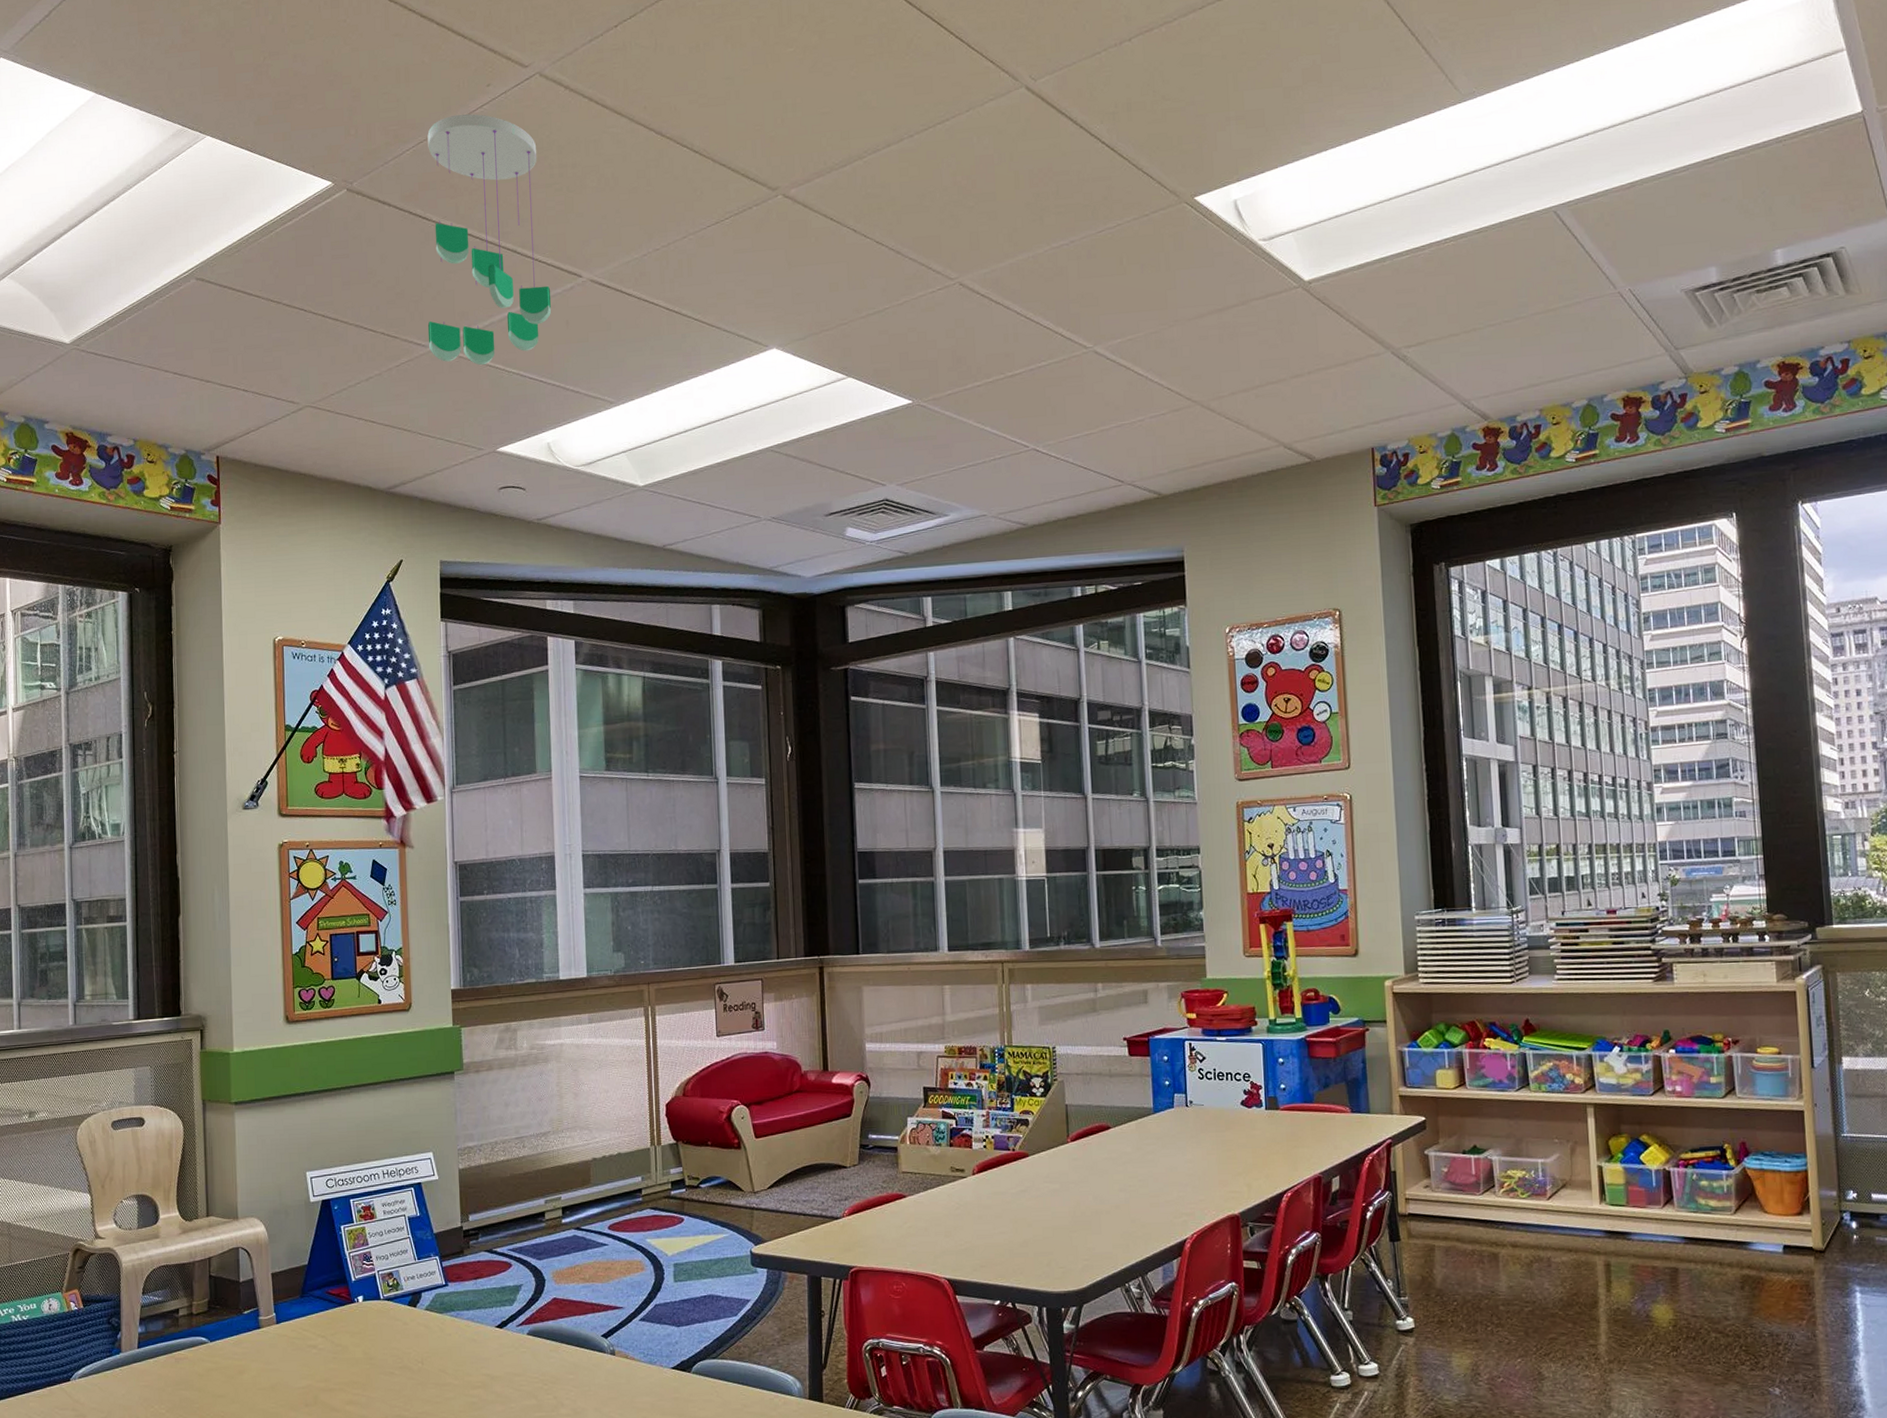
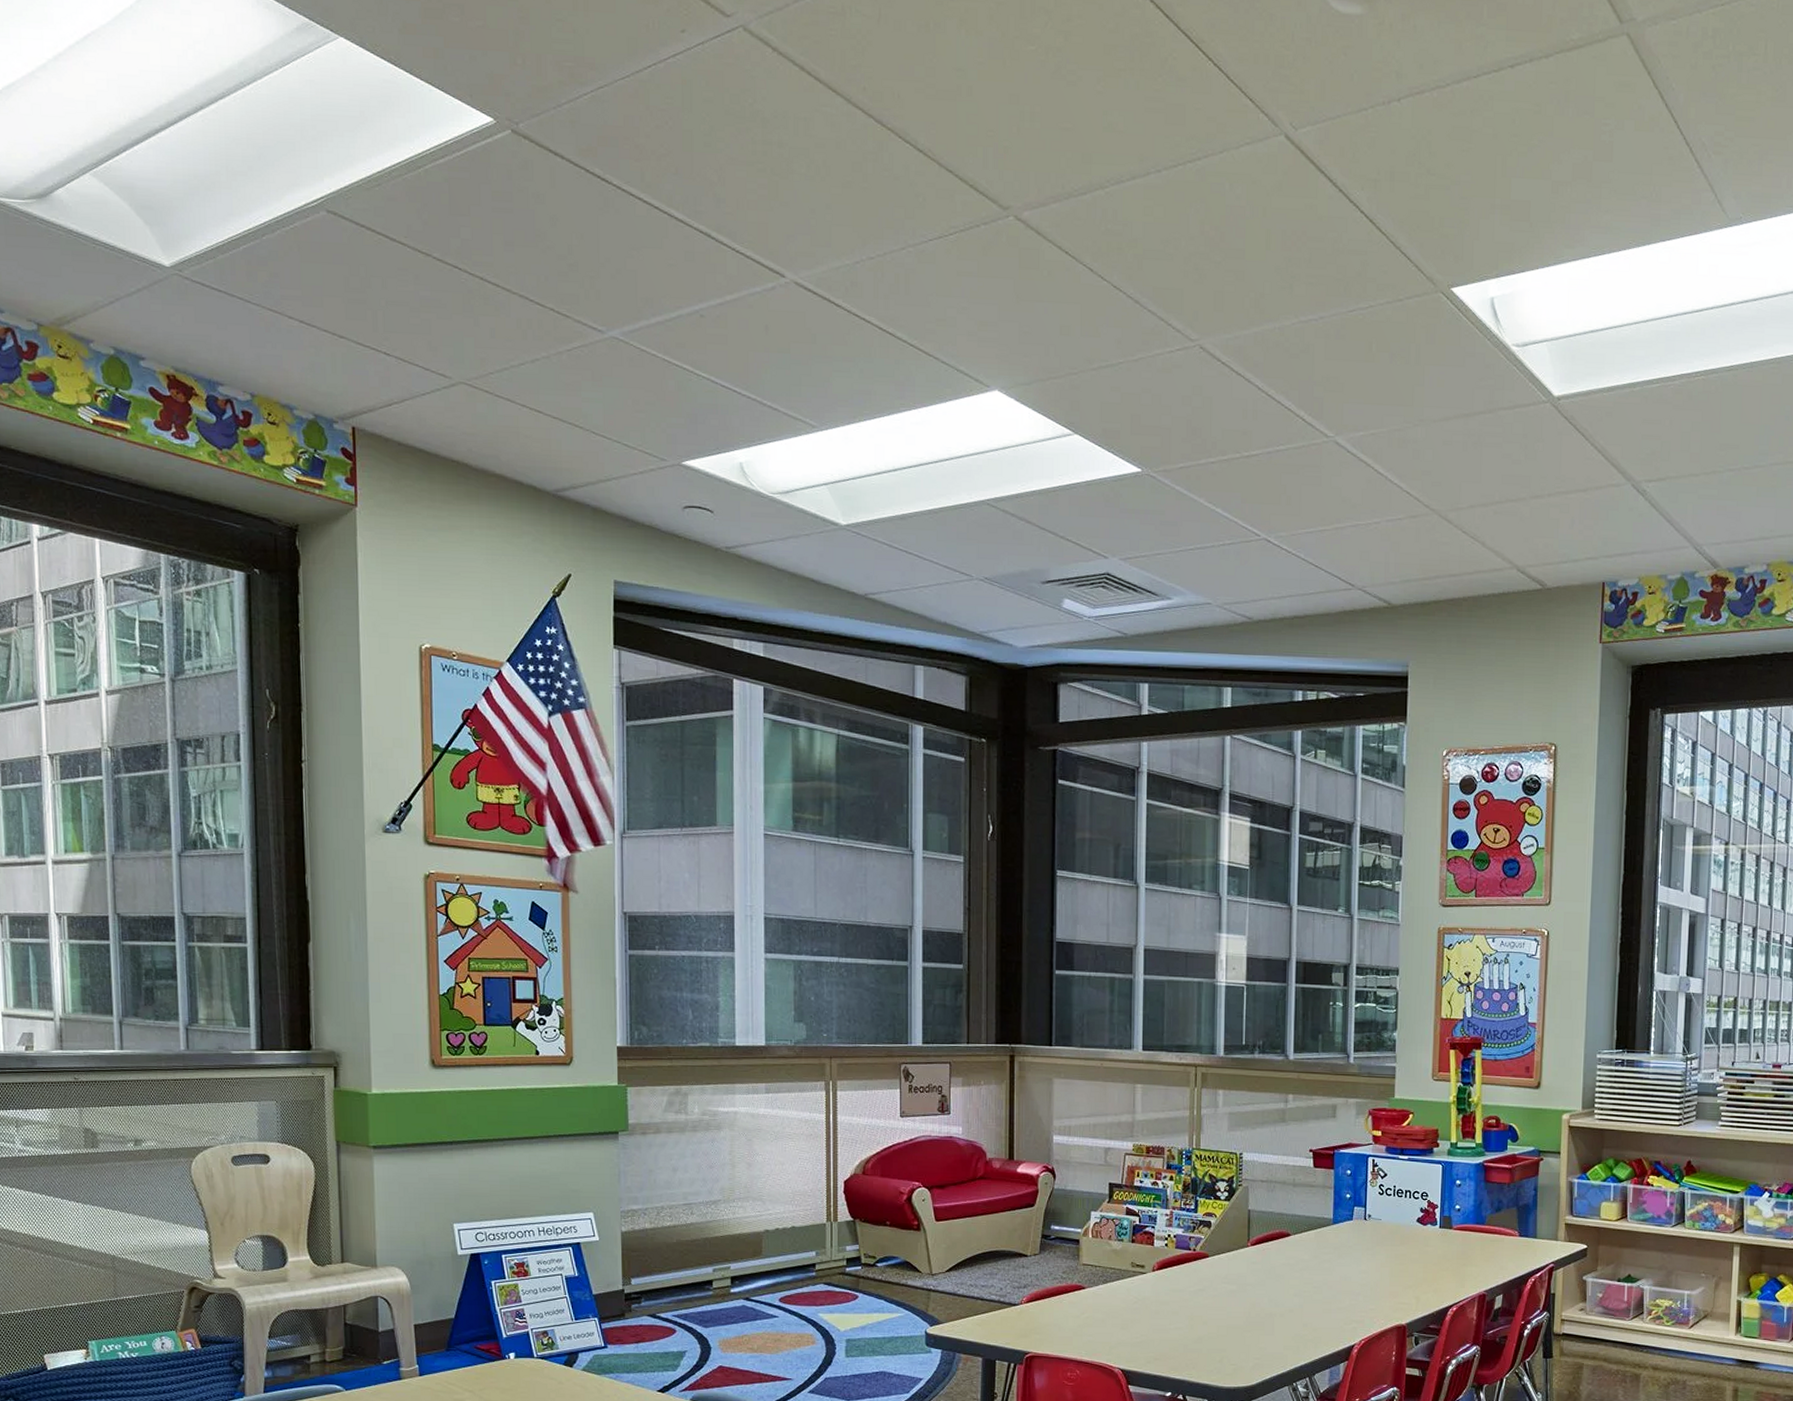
ceiling mobile: present [427,114,552,366] -> none [605,60,749,364]

